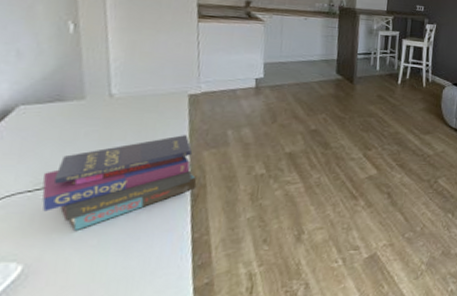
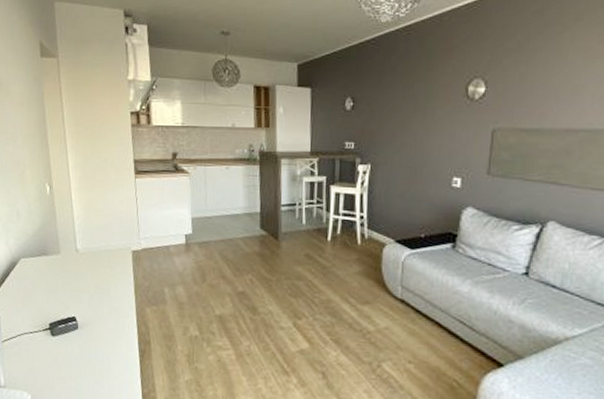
books: present [42,135,197,230] -> none [38,290,143,371]

